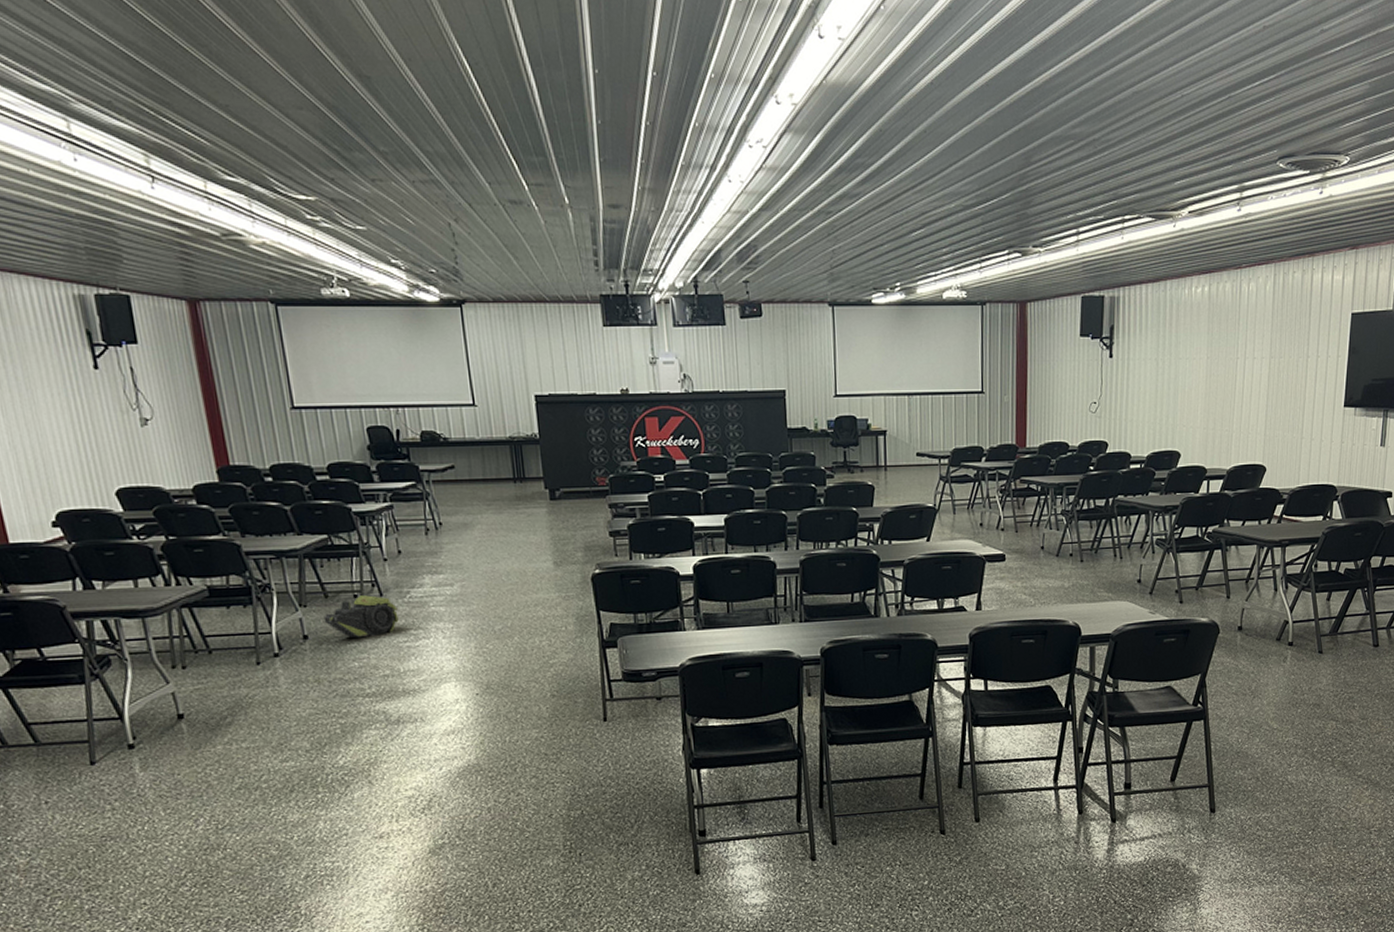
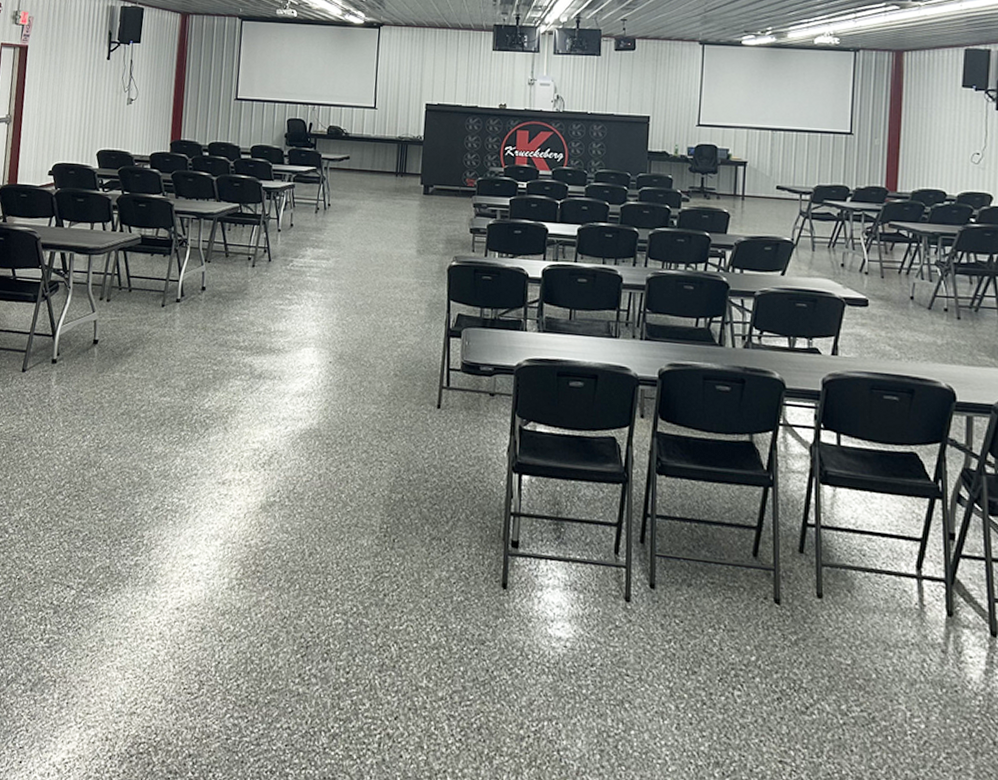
backpack: present [323,595,399,639] -> none [220,259,280,296]

